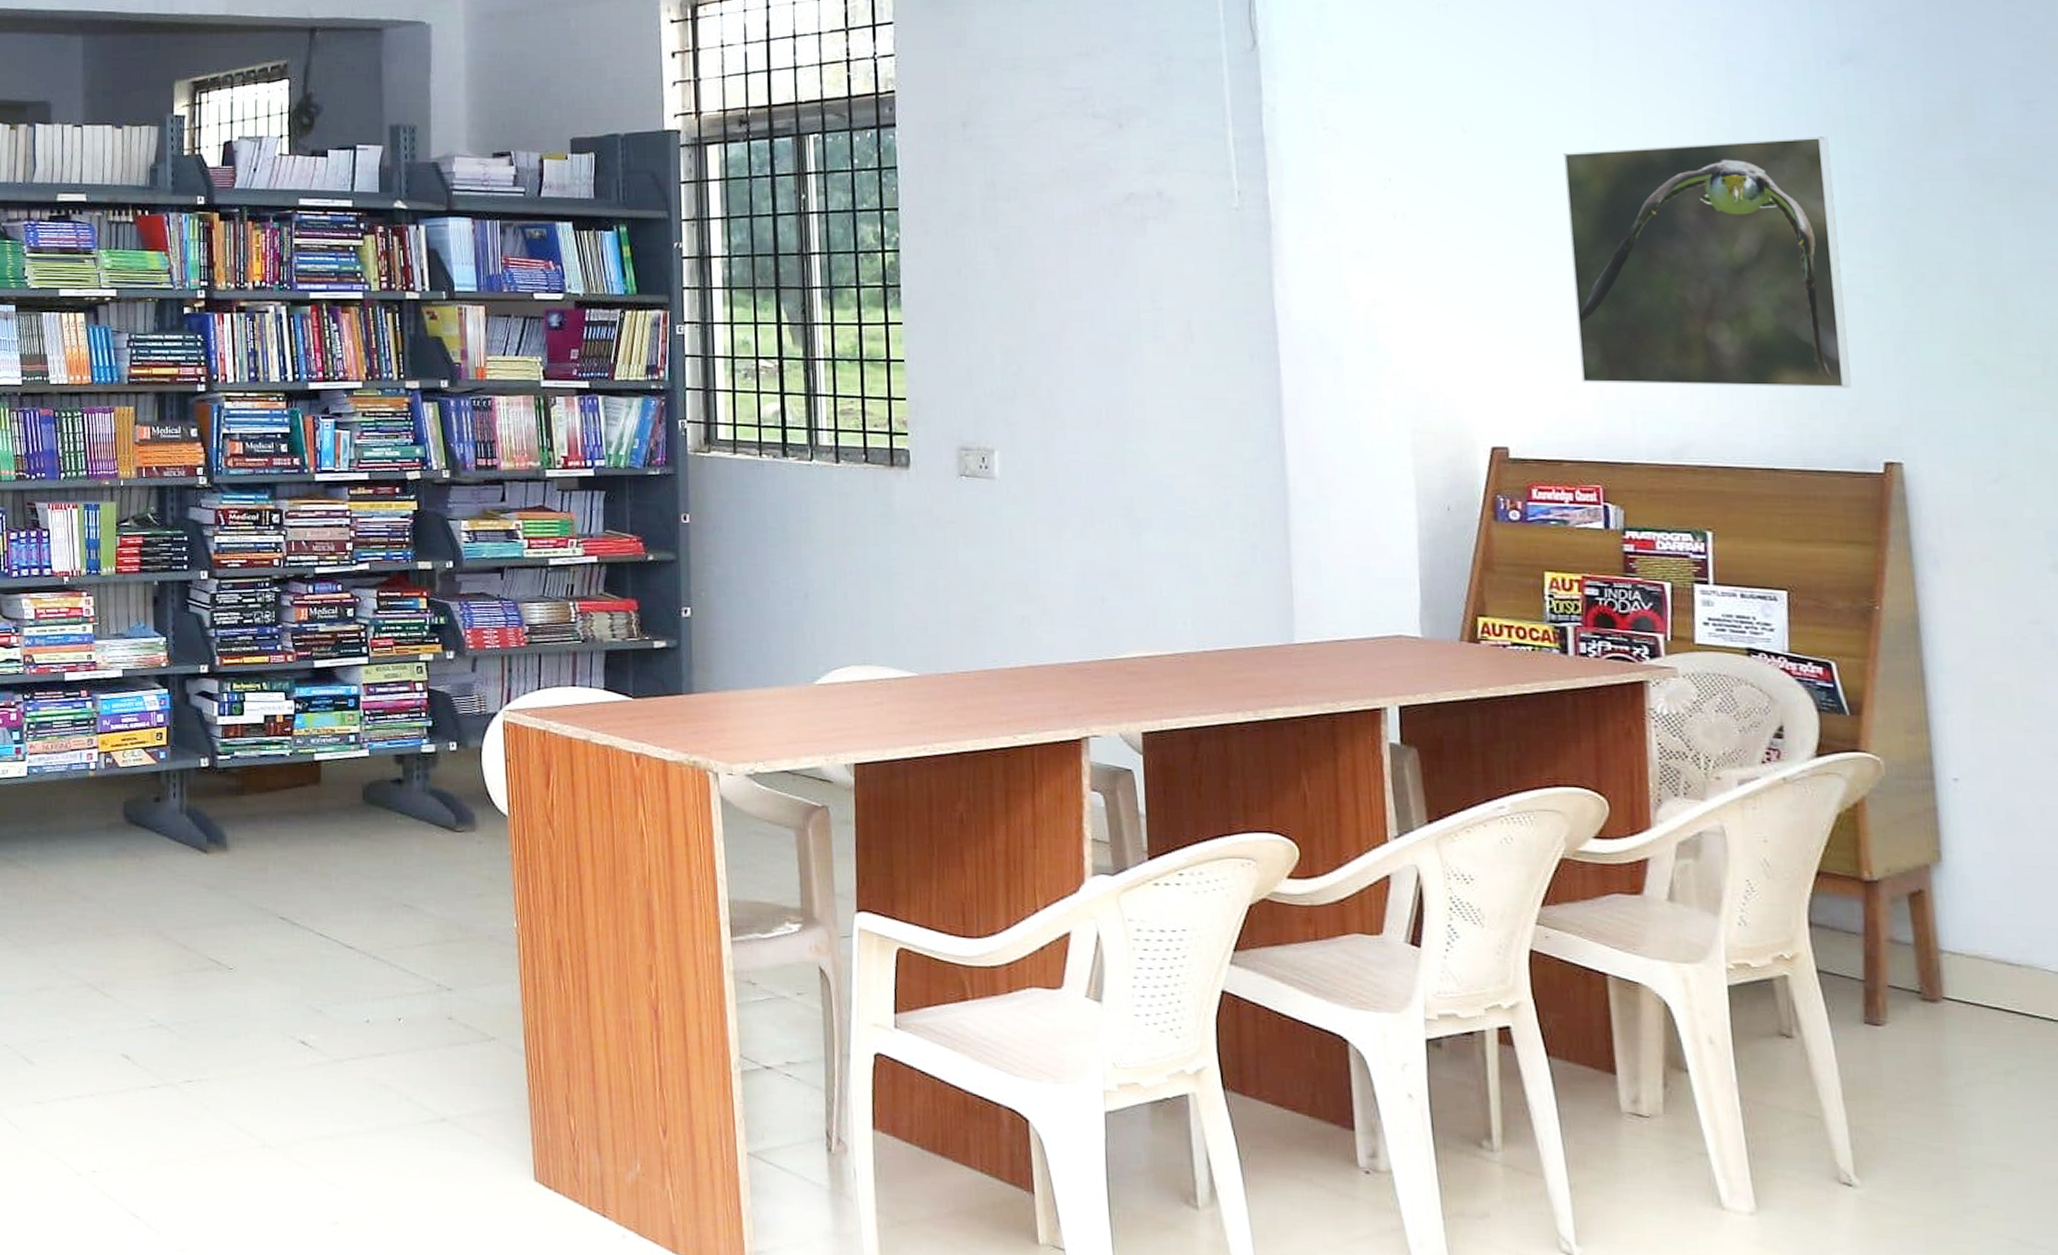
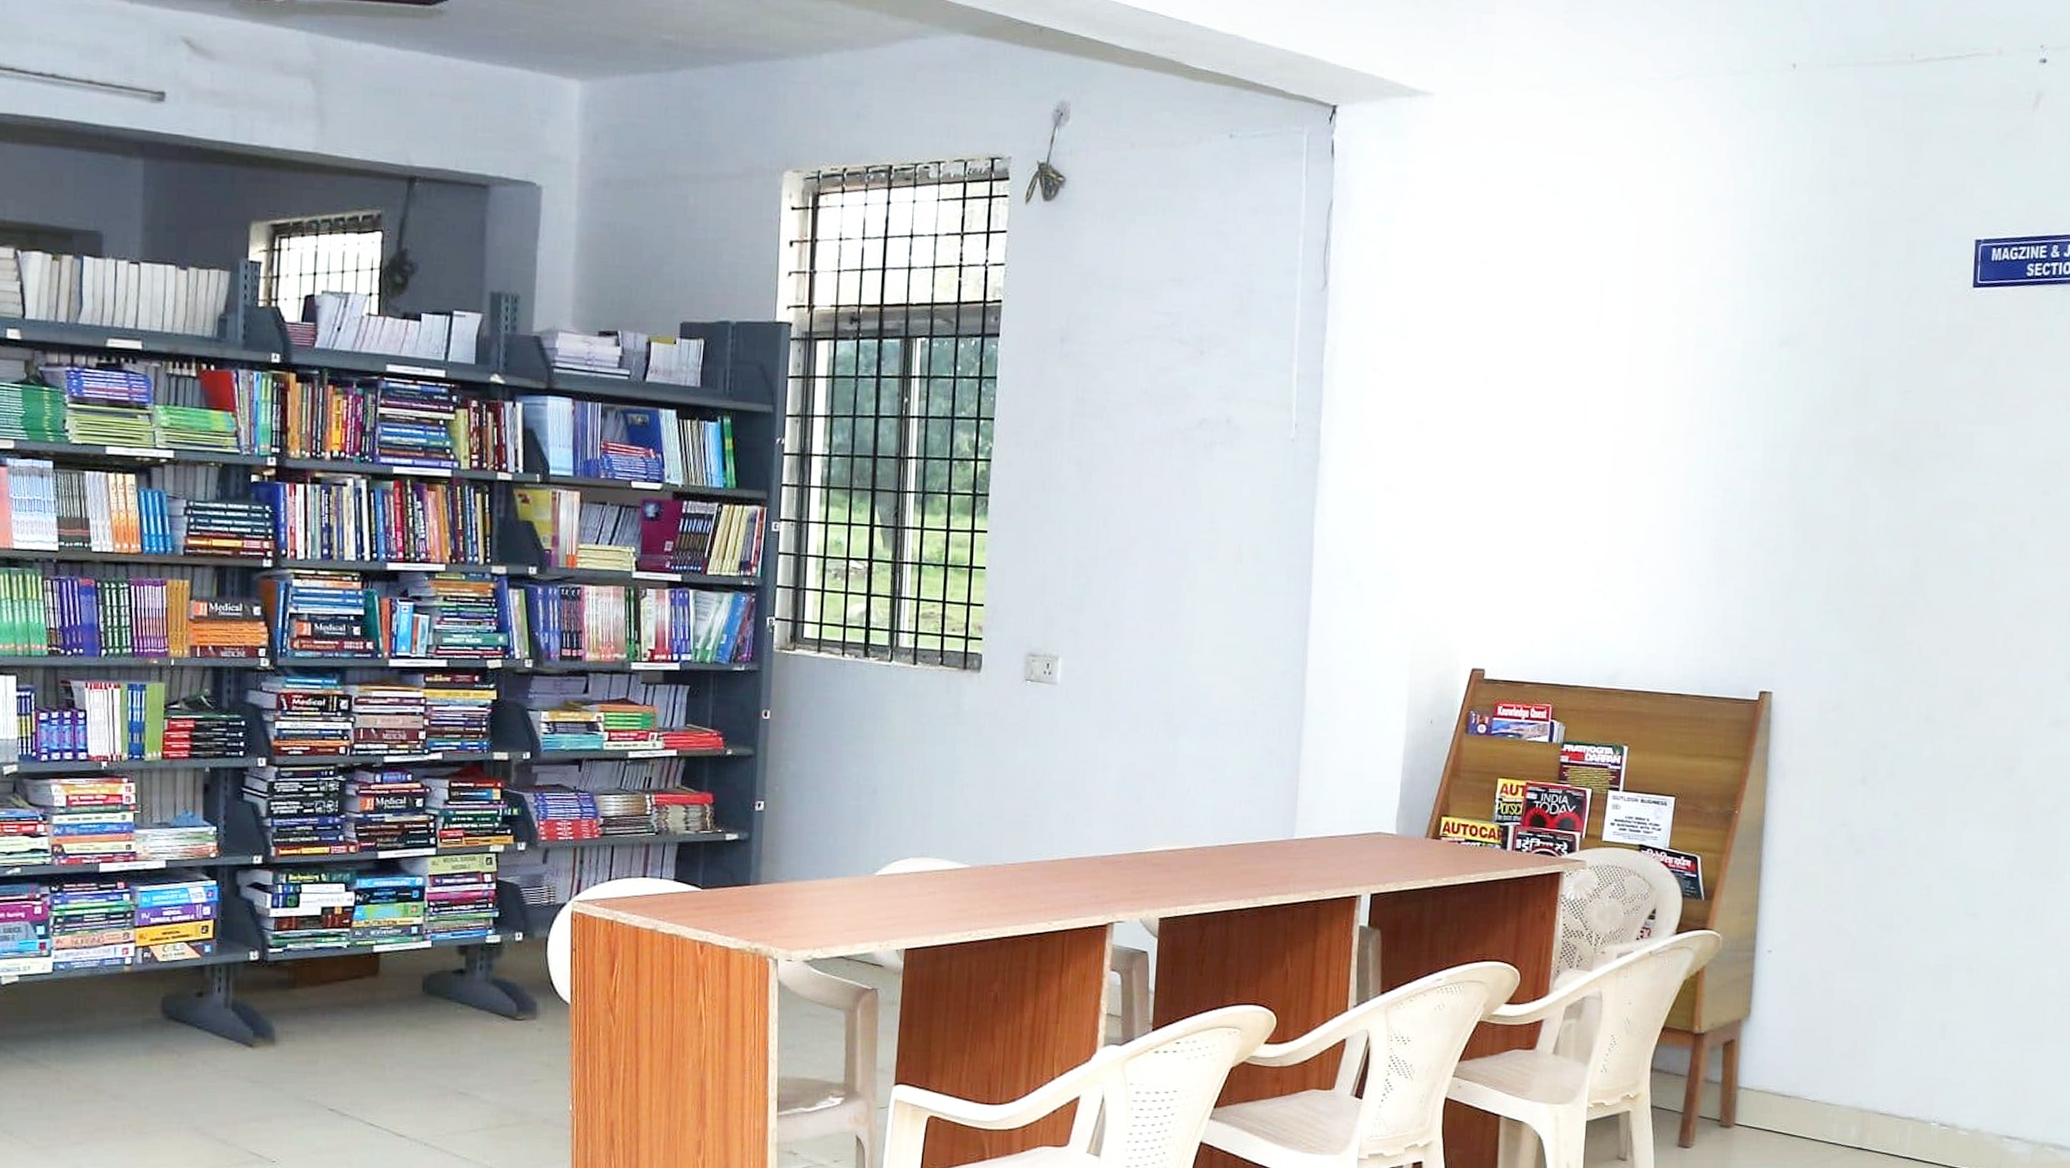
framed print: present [1563,136,1851,388] -> none [1549,408,1761,628]

